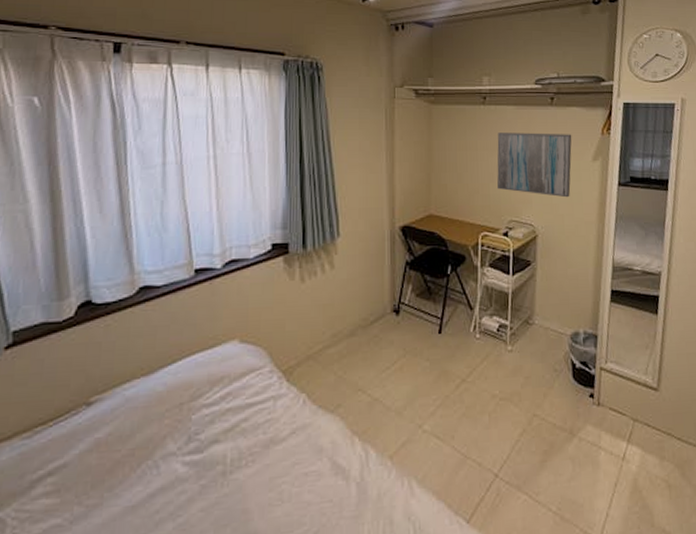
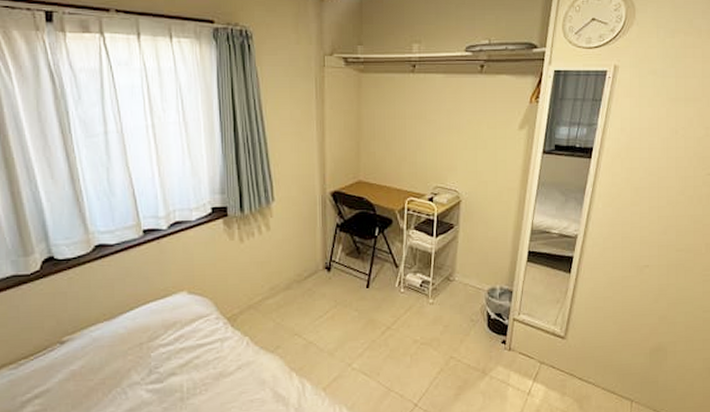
wall art: present [497,133,572,198] -> none [424,101,500,165]

